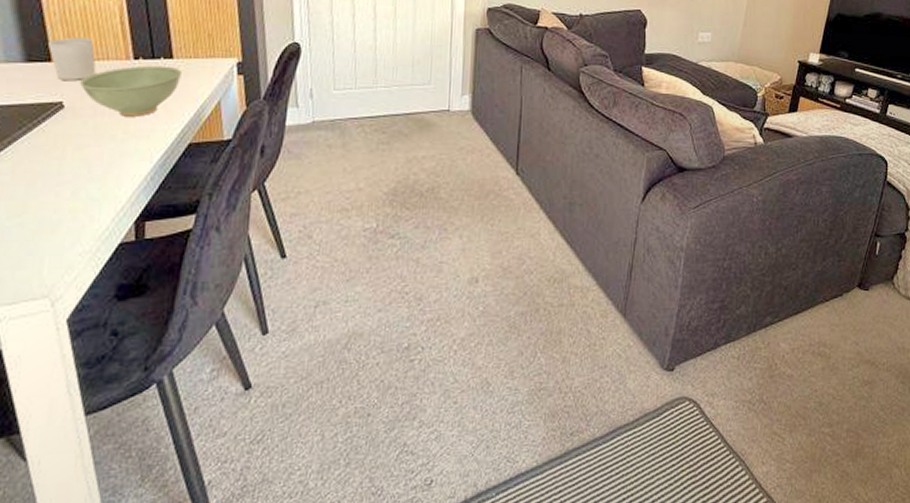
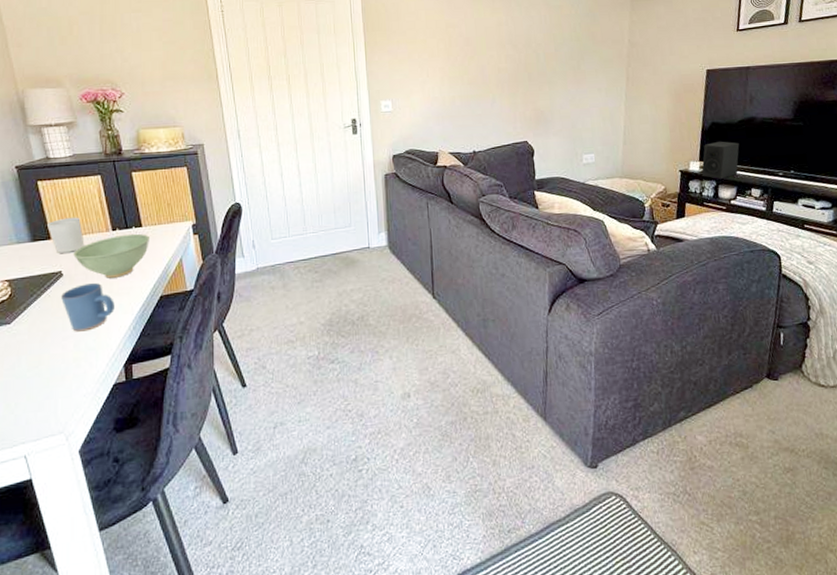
mug: none [59,119,129,177] -> present [61,282,115,332]
speaker: none [820,34,862,75] -> present [701,141,740,179]

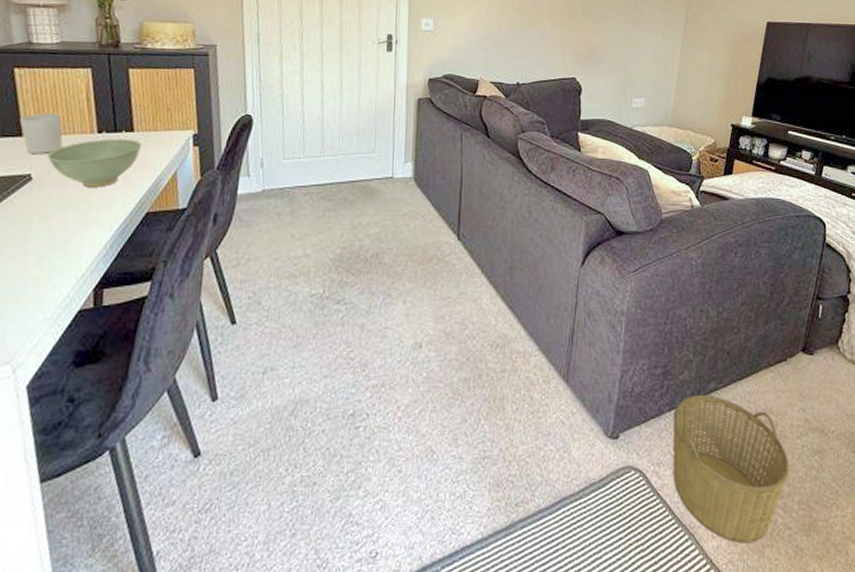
mug: present [61,282,115,332] -> none [26,190,91,246]
basket: none [647,423,764,558] -> present [672,394,790,544]
speaker: present [701,141,740,179] -> none [753,97,794,138]

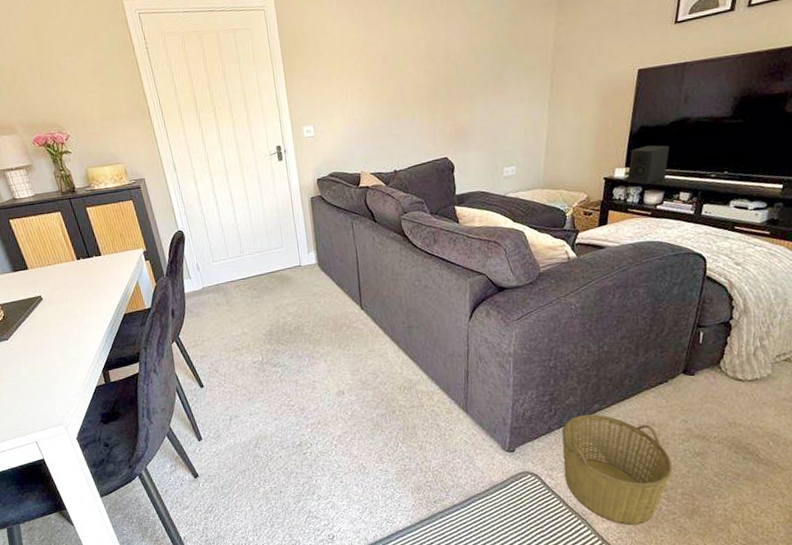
candle holder: present [18,113,63,155] -> none [22,249,56,282]
bowl: present [47,138,141,187] -> none [48,261,109,301]
speaker: none [753,97,794,138] -> present [627,145,670,185]

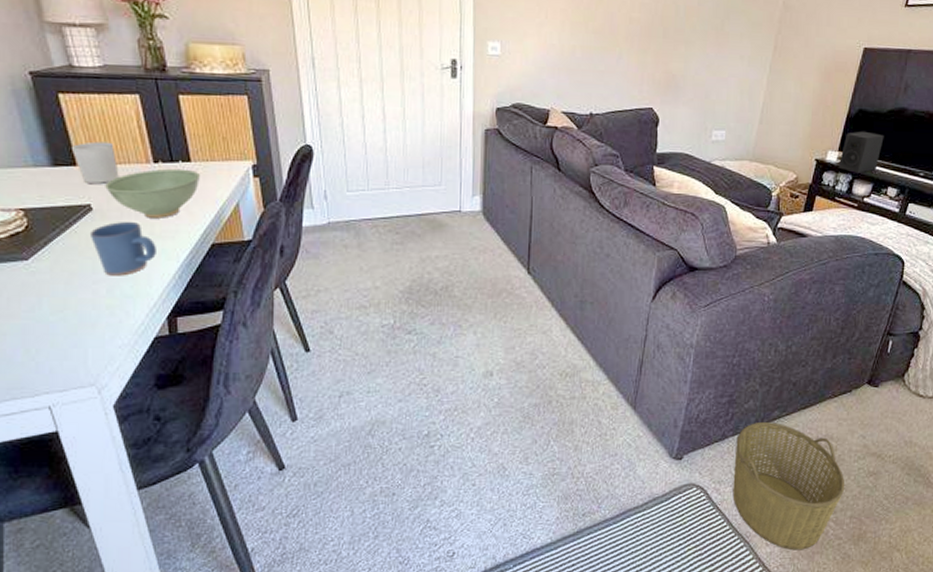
candle holder: none [22,249,56,282] -> present [70,141,119,185]
mug: none [44,304,88,345] -> present [91,221,156,276]
bowl: none [48,261,109,301] -> present [105,168,200,218]

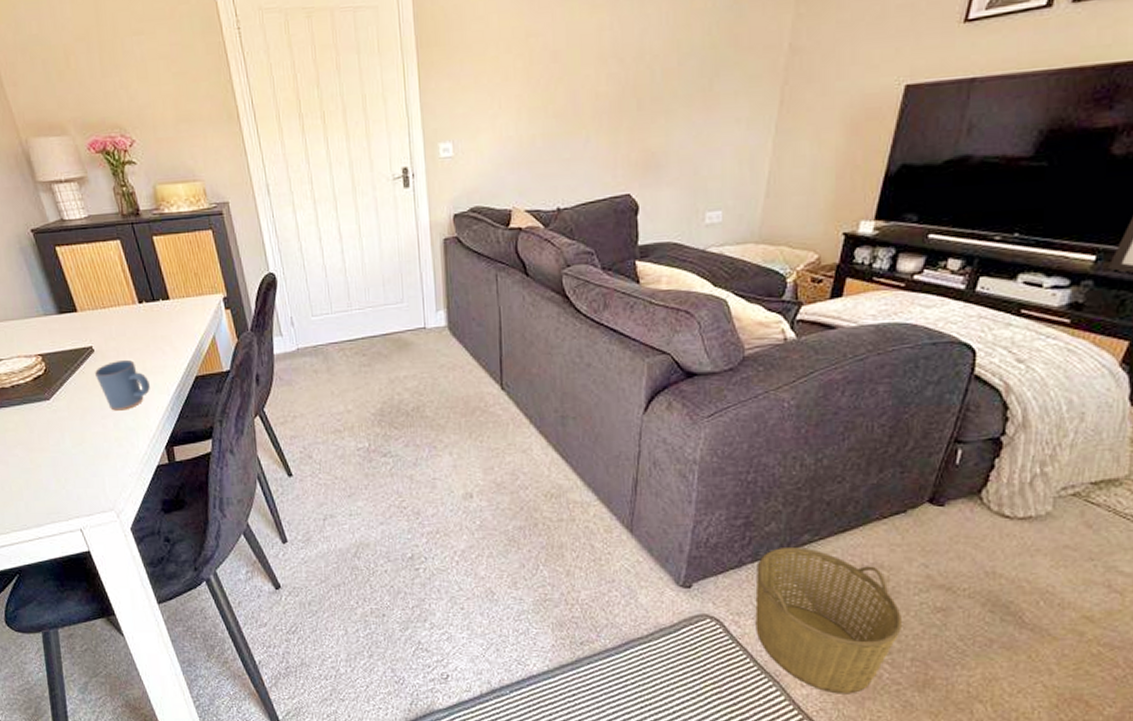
candle holder: present [70,141,119,185] -> none [70,287,112,328]
bowl: present [105,168,200,218] -> none [102,306,179,356]
speaker: present [838,131,884,173] -> none [875,191,940,245]

